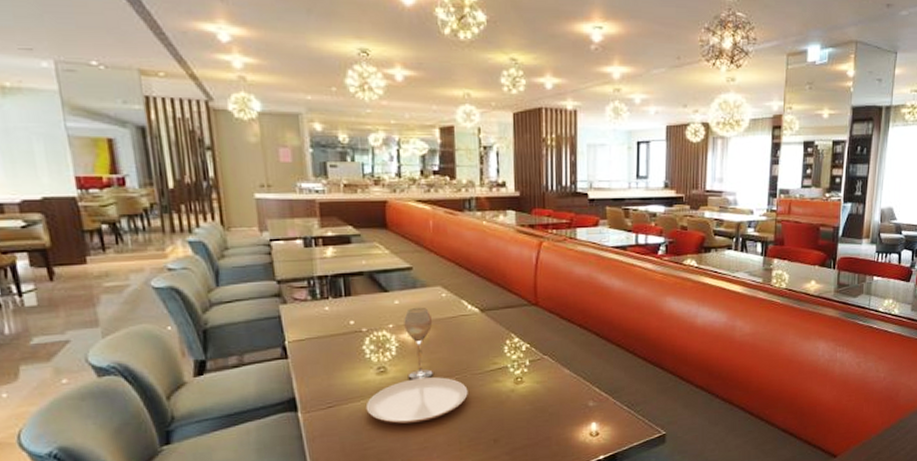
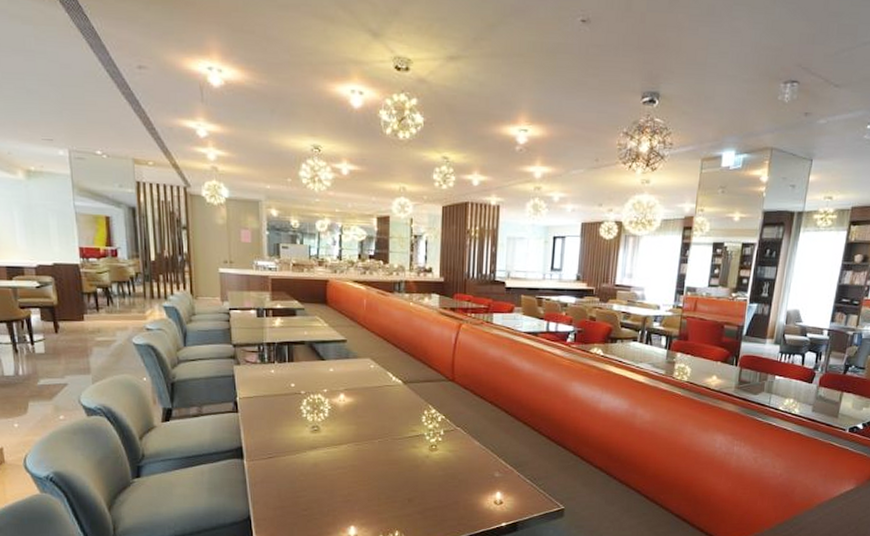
plate: present [365,377,468,425] -> none [300,439,388,479]
wineglass: present [404,307,433,380] -> none [337,375,361,440]

